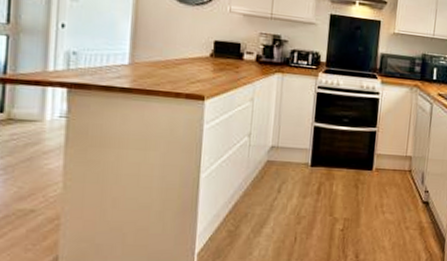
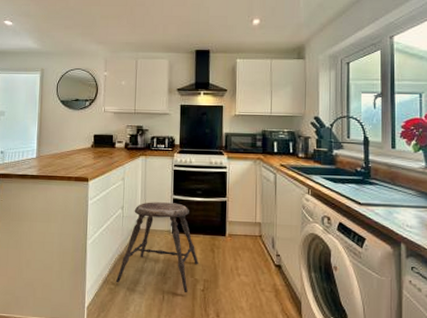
stool: none [236,129,339,234] -> present [115,202,198,293]

